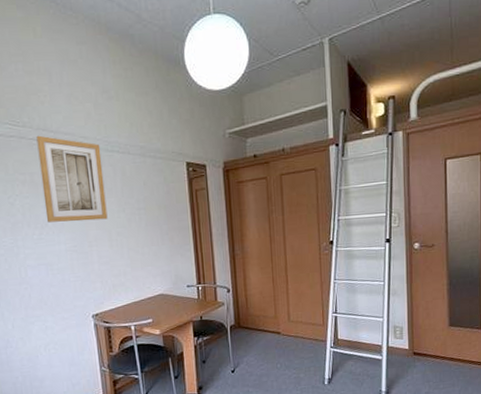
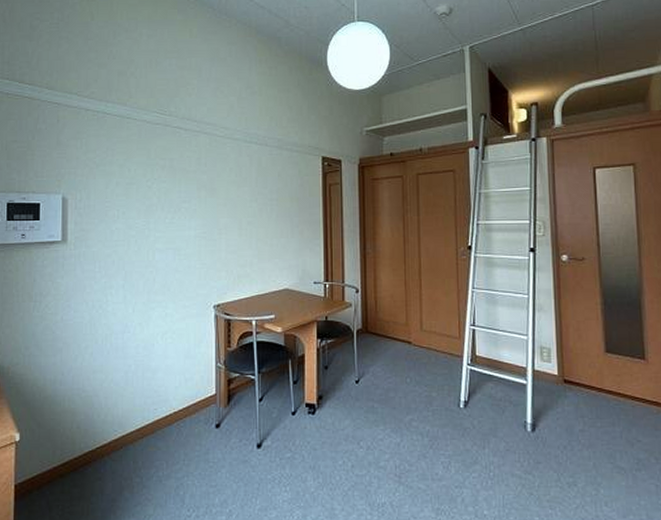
wall art: present [36,135,108,223] -> none [180,124,240,208]

